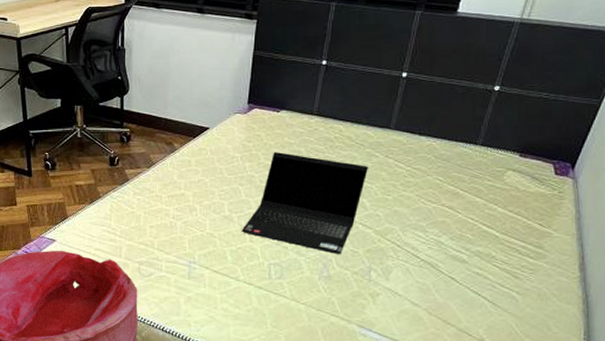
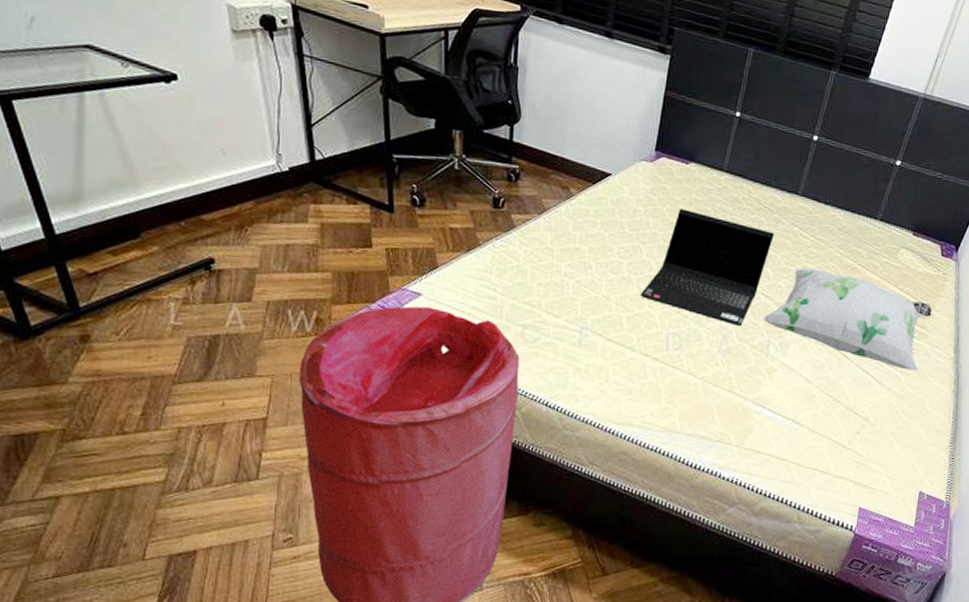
decorative pillow: none [362,197,549,292] -> present [763,268,932,372]

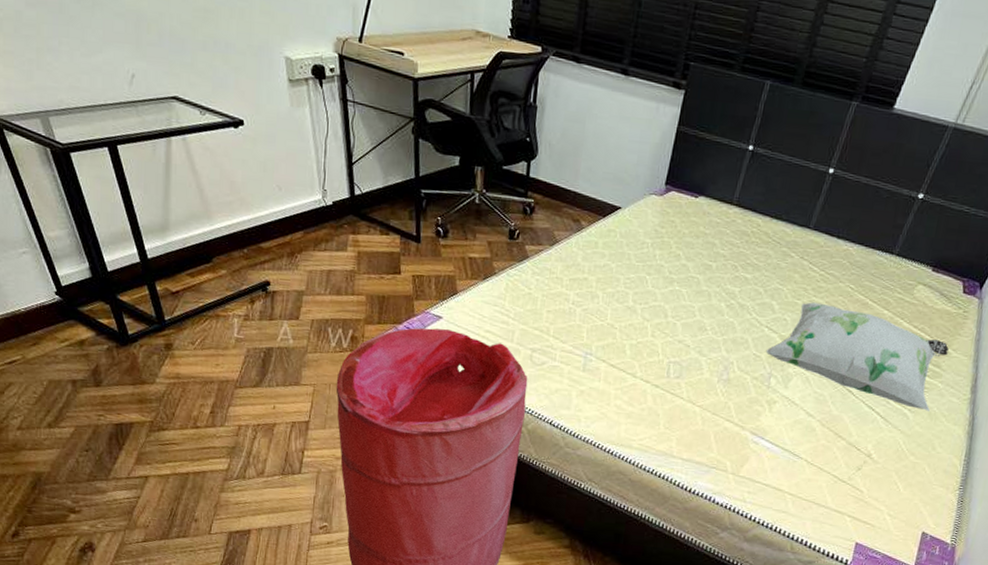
laptop computer: present [640,209,774,326] -> none [643,242,782,357]

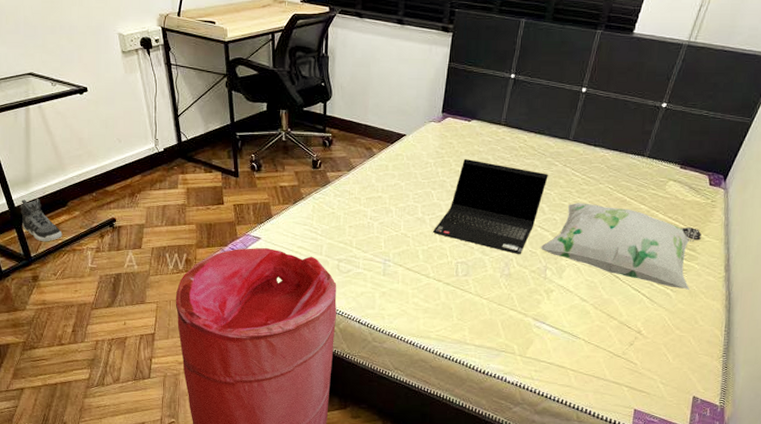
sneaker: none [154,250,205,304] -> present [20,199,63,242]
laptop computer: none [643,242,782,357] -> present [432,159,548,254]

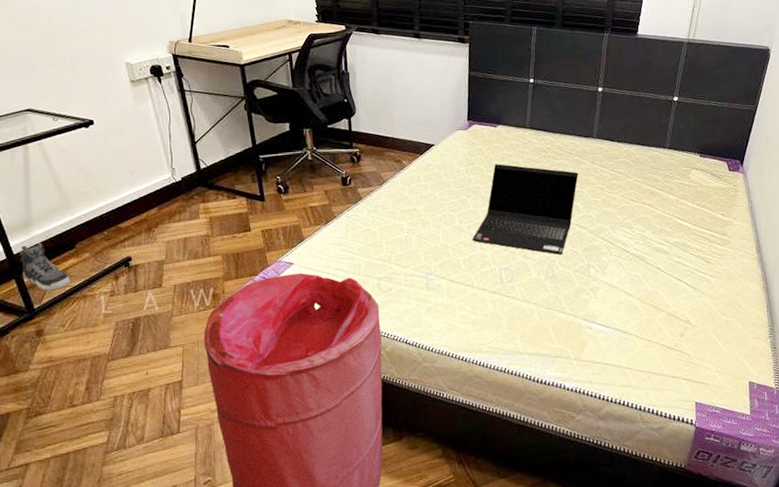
decorative pillow: present [540,203,701,290] -> none [580,197,730,274]

